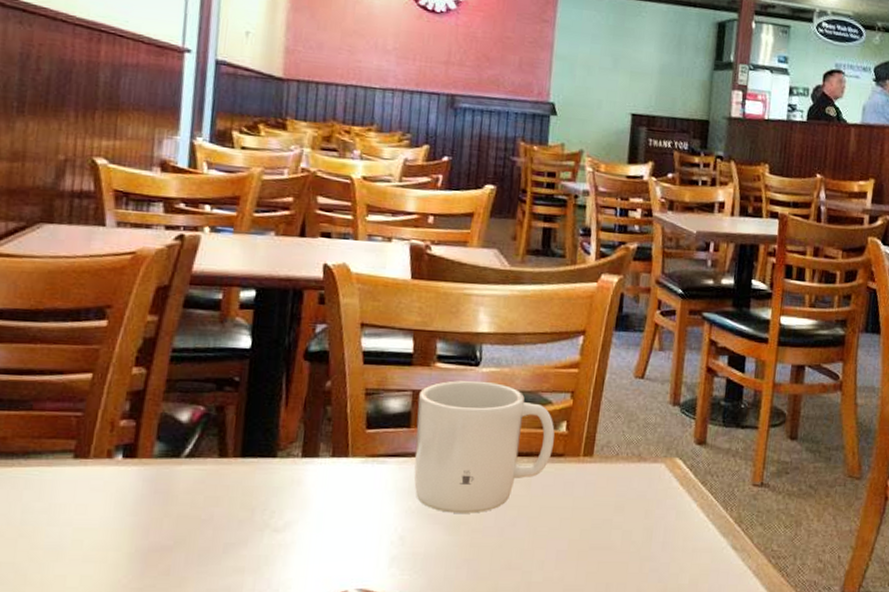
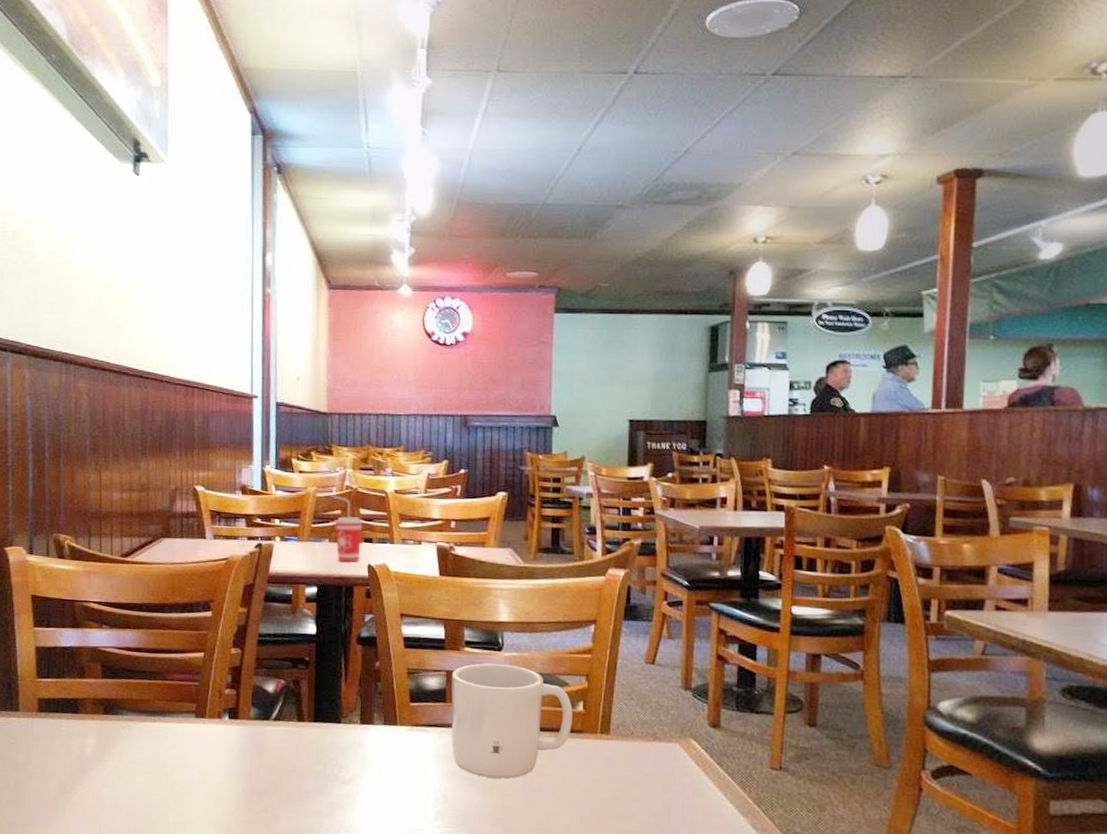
beverage cup: none [278,176,321,261] -> present [328,493,363,562]

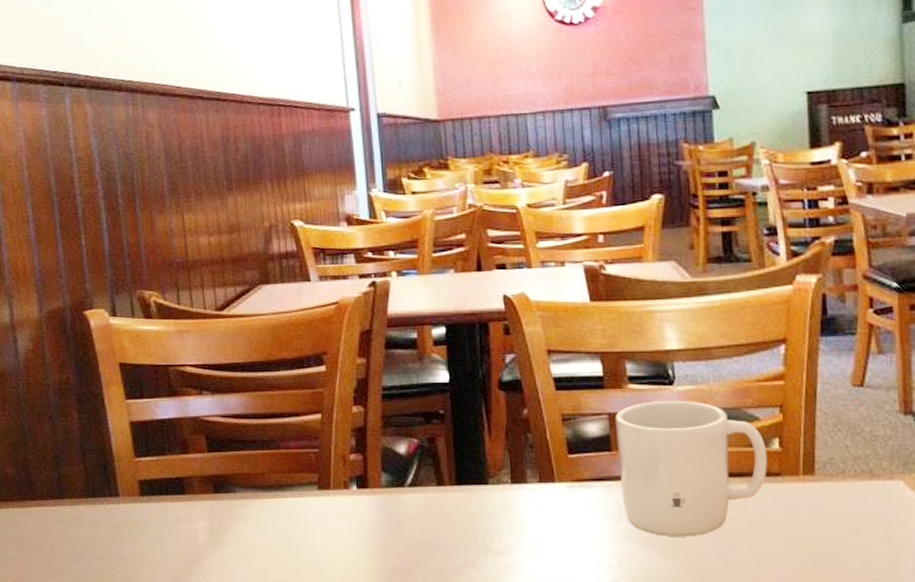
beverage cup: present [328,493,363,562] -> none [448,215,493,295]

